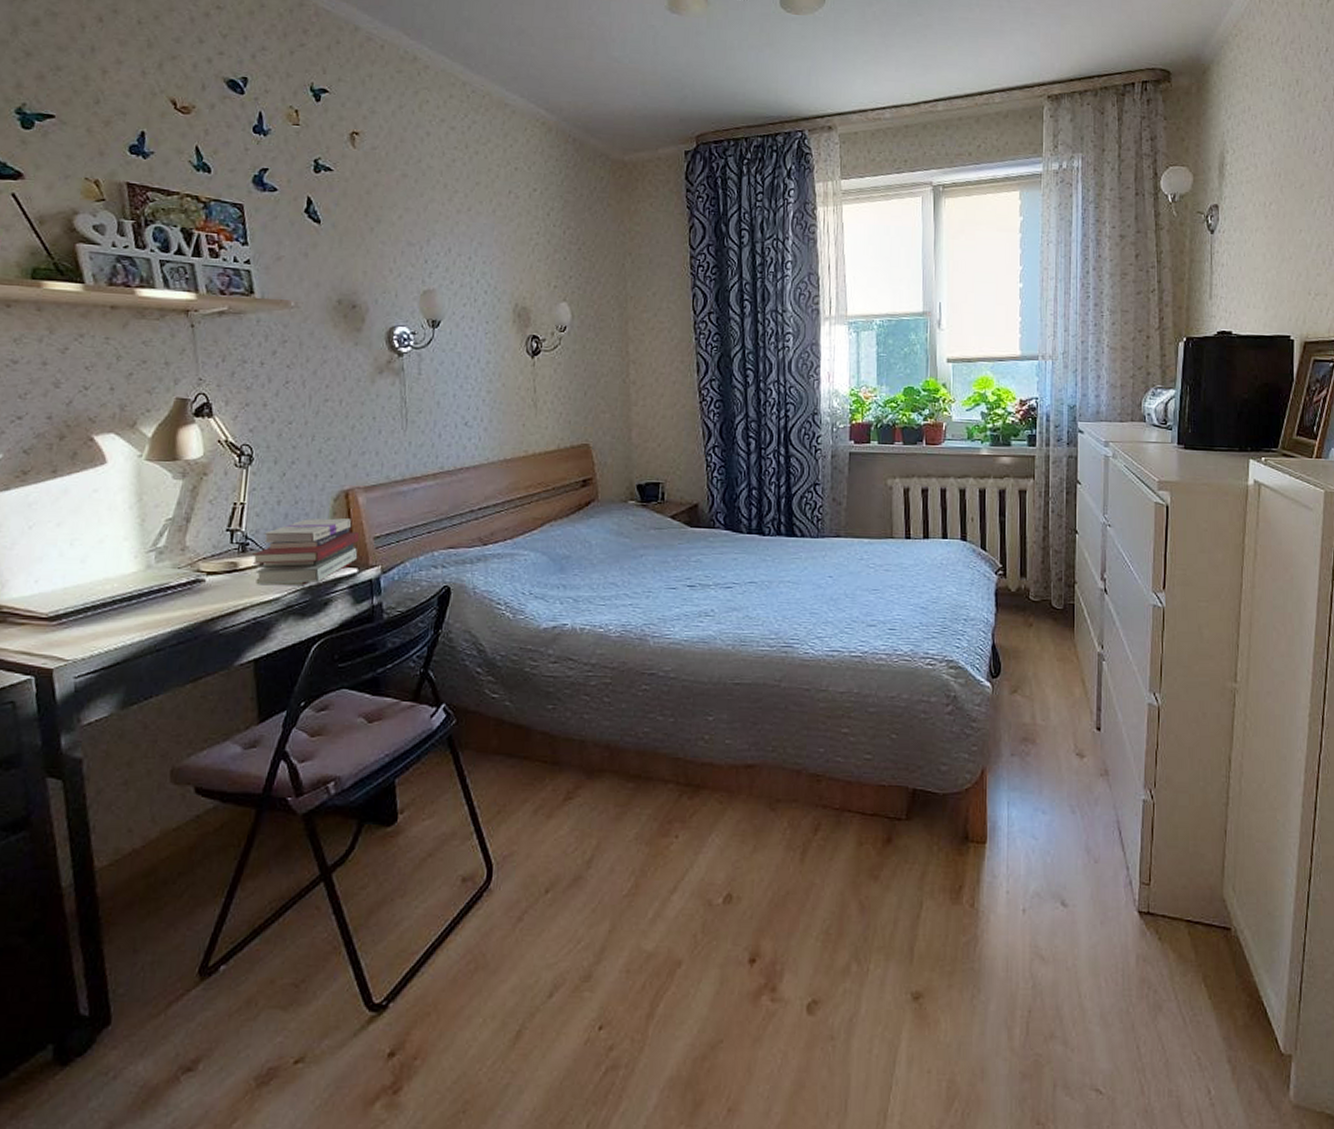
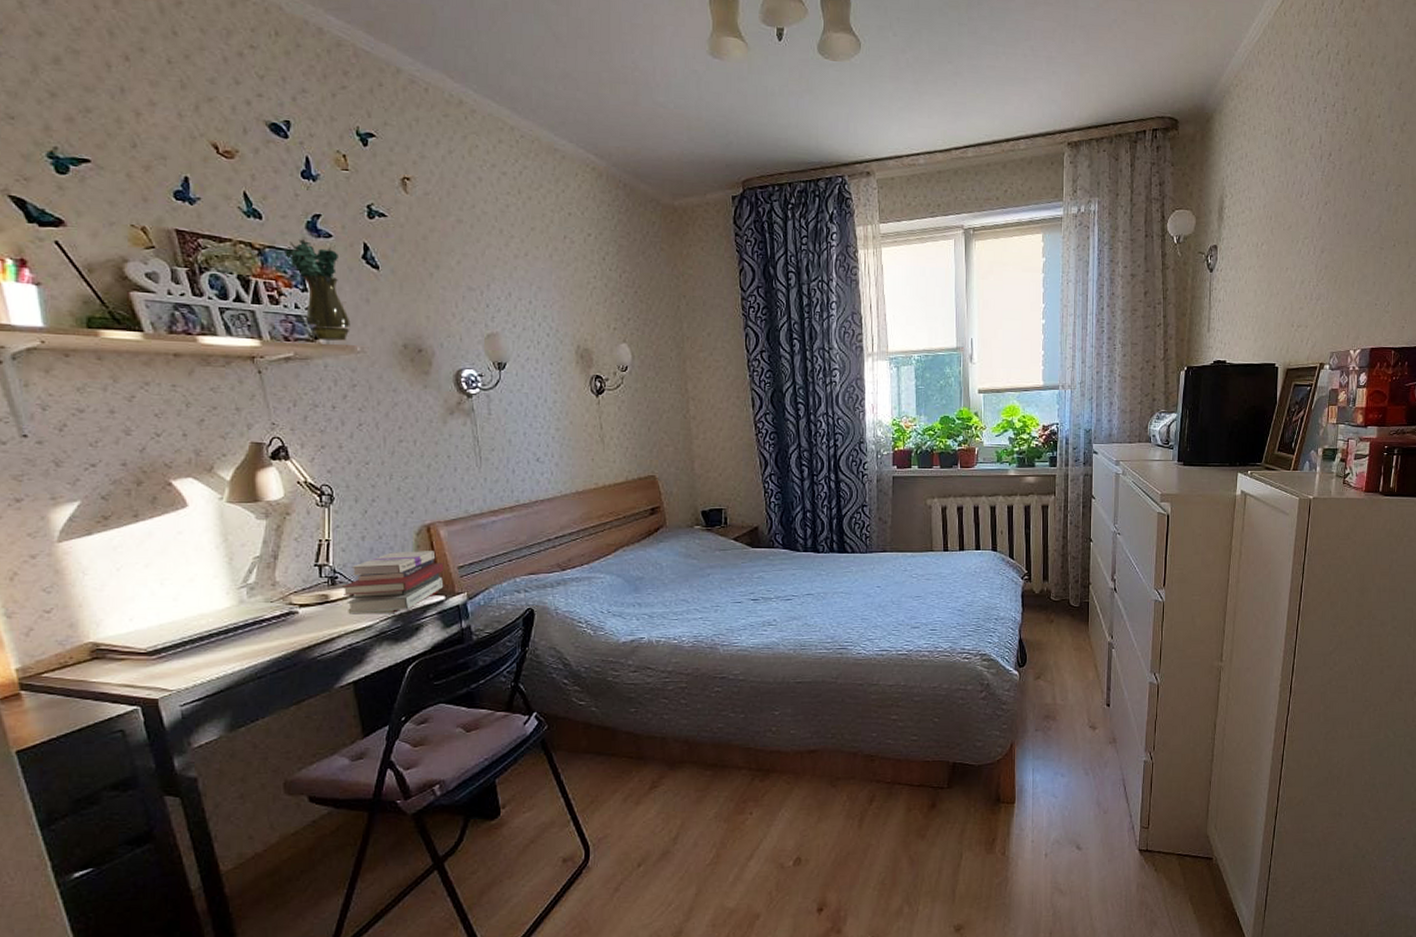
vase: none [229,193,287,296] -> present [285,239,351,342]

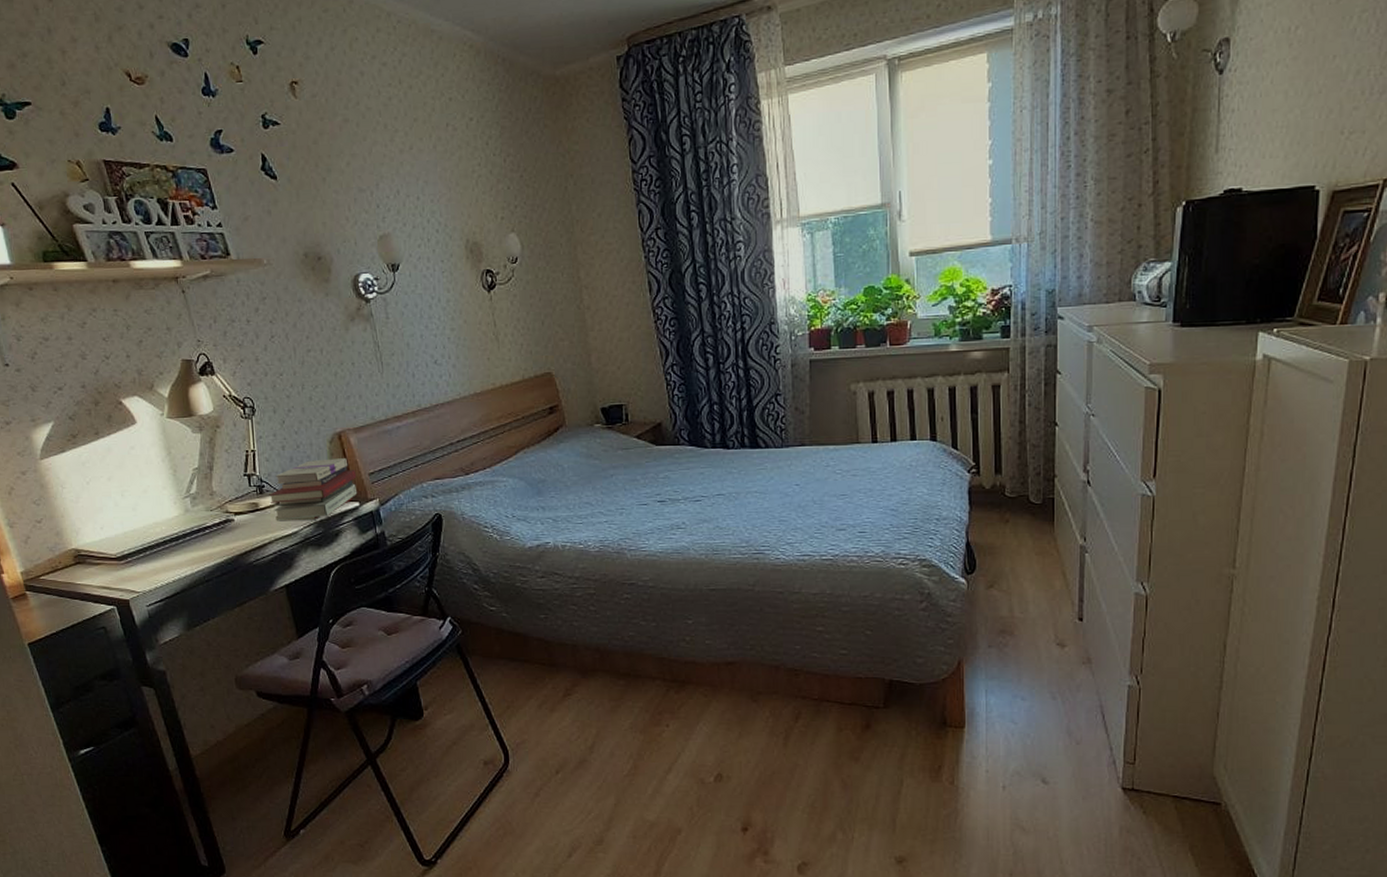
vase: present [285,239,351,342] -> none [194,157,257,257]

